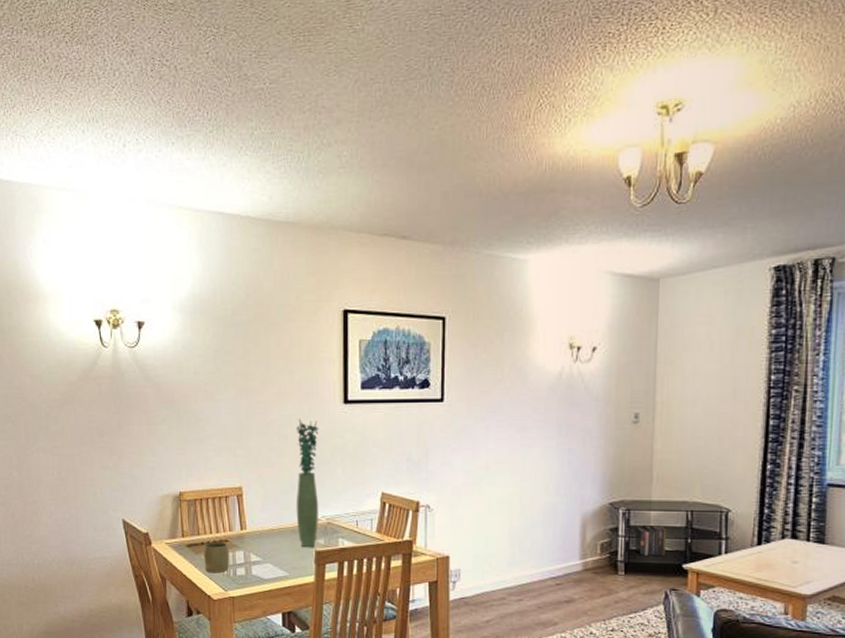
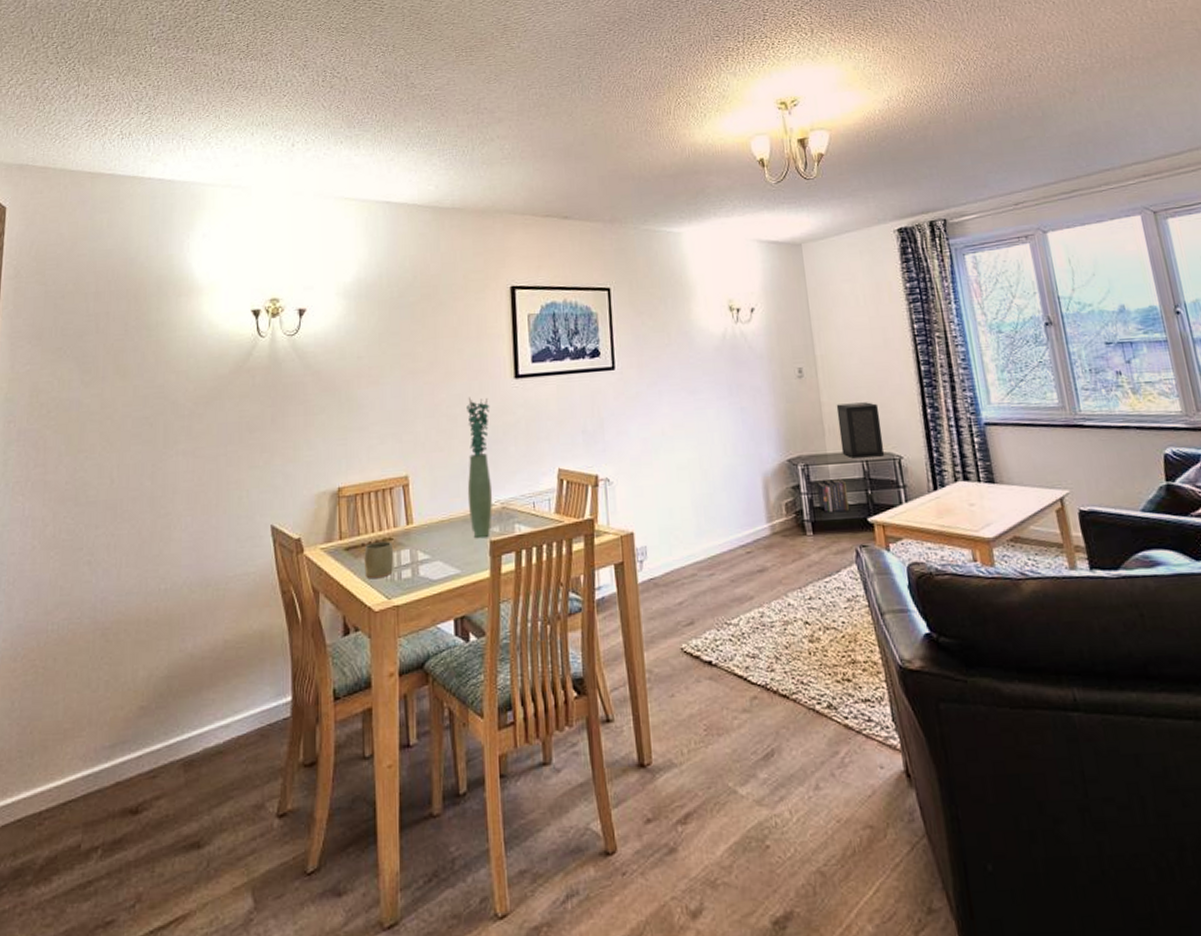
speaker: none [667,453,713,508] -> present [836,402,884,459]

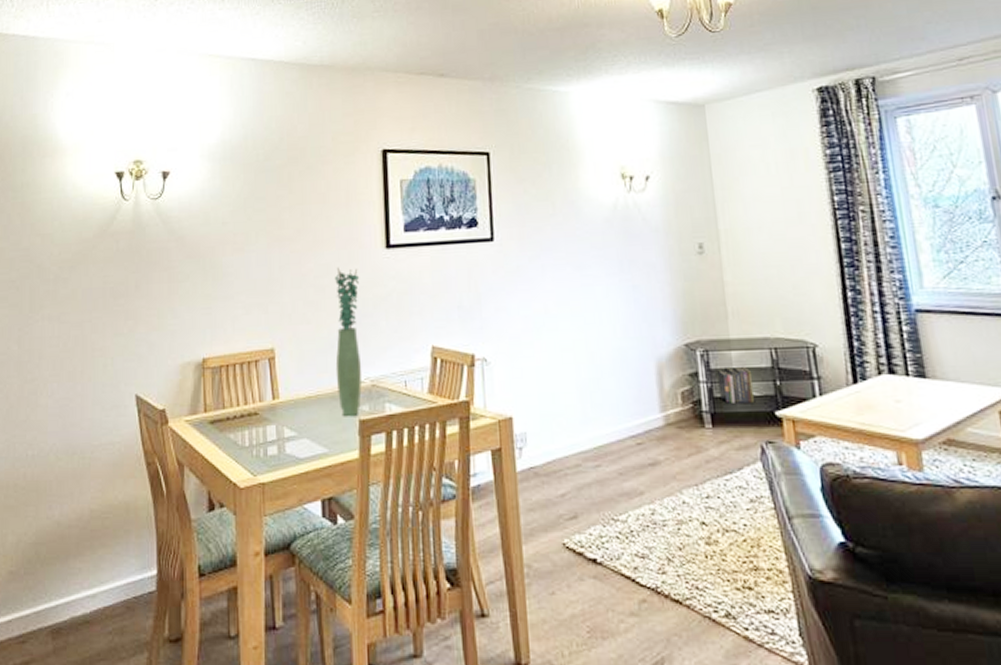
mug: present [364,540,394,579] -> none [229,415,260,455]
speaker: present [836,402,884,459] -> none [741,283,795,345]

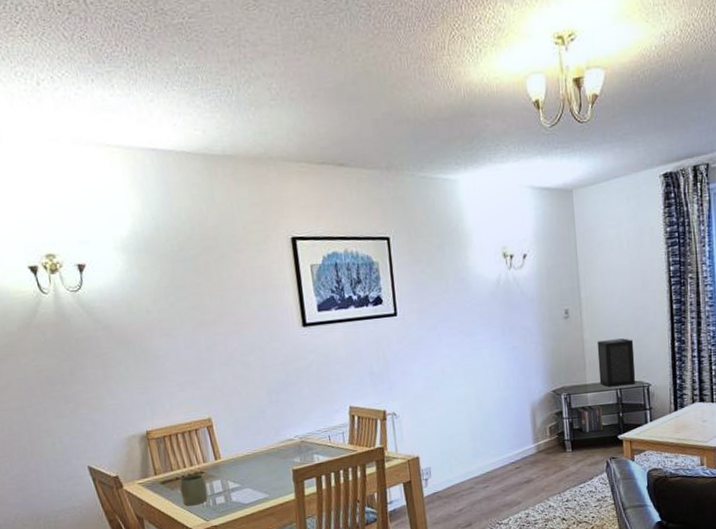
mug: none [229,415,260,455] -> present [179,474,208,506]
vase: present [335,267,362,417] -> none [259,345,293,469]
speaker: none [741,283,795,345] -> present [597,338,635,387]

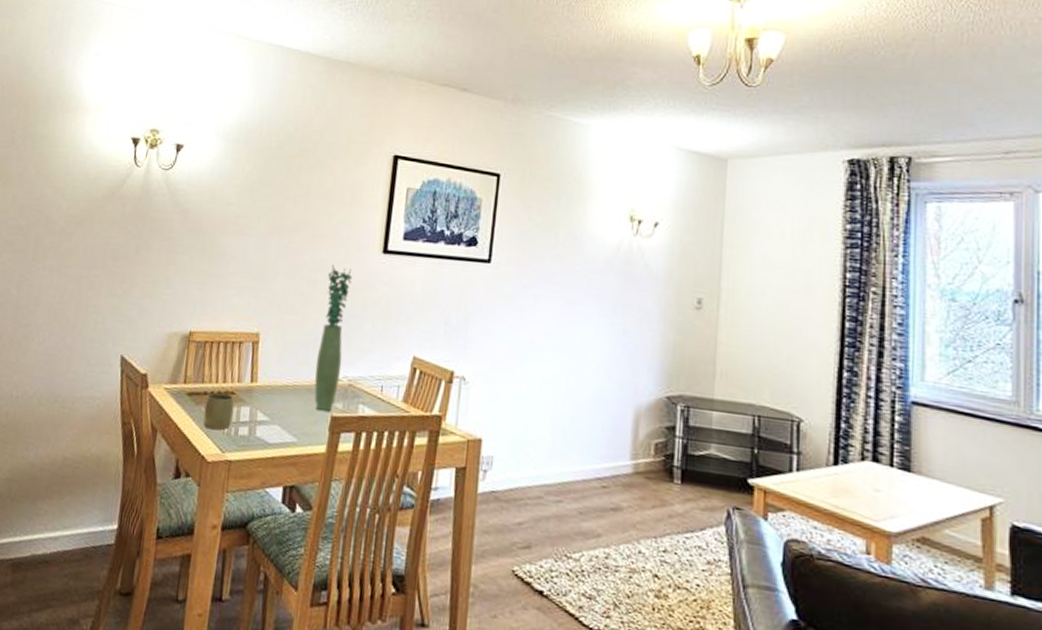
vase: none [259,345,293,469] -> present [314,264,353,412]
books: present [576,404,603,433] -> none [693,426,729,466]
speaker: present [597,338,635,387] -> none [731,347,783,415]

